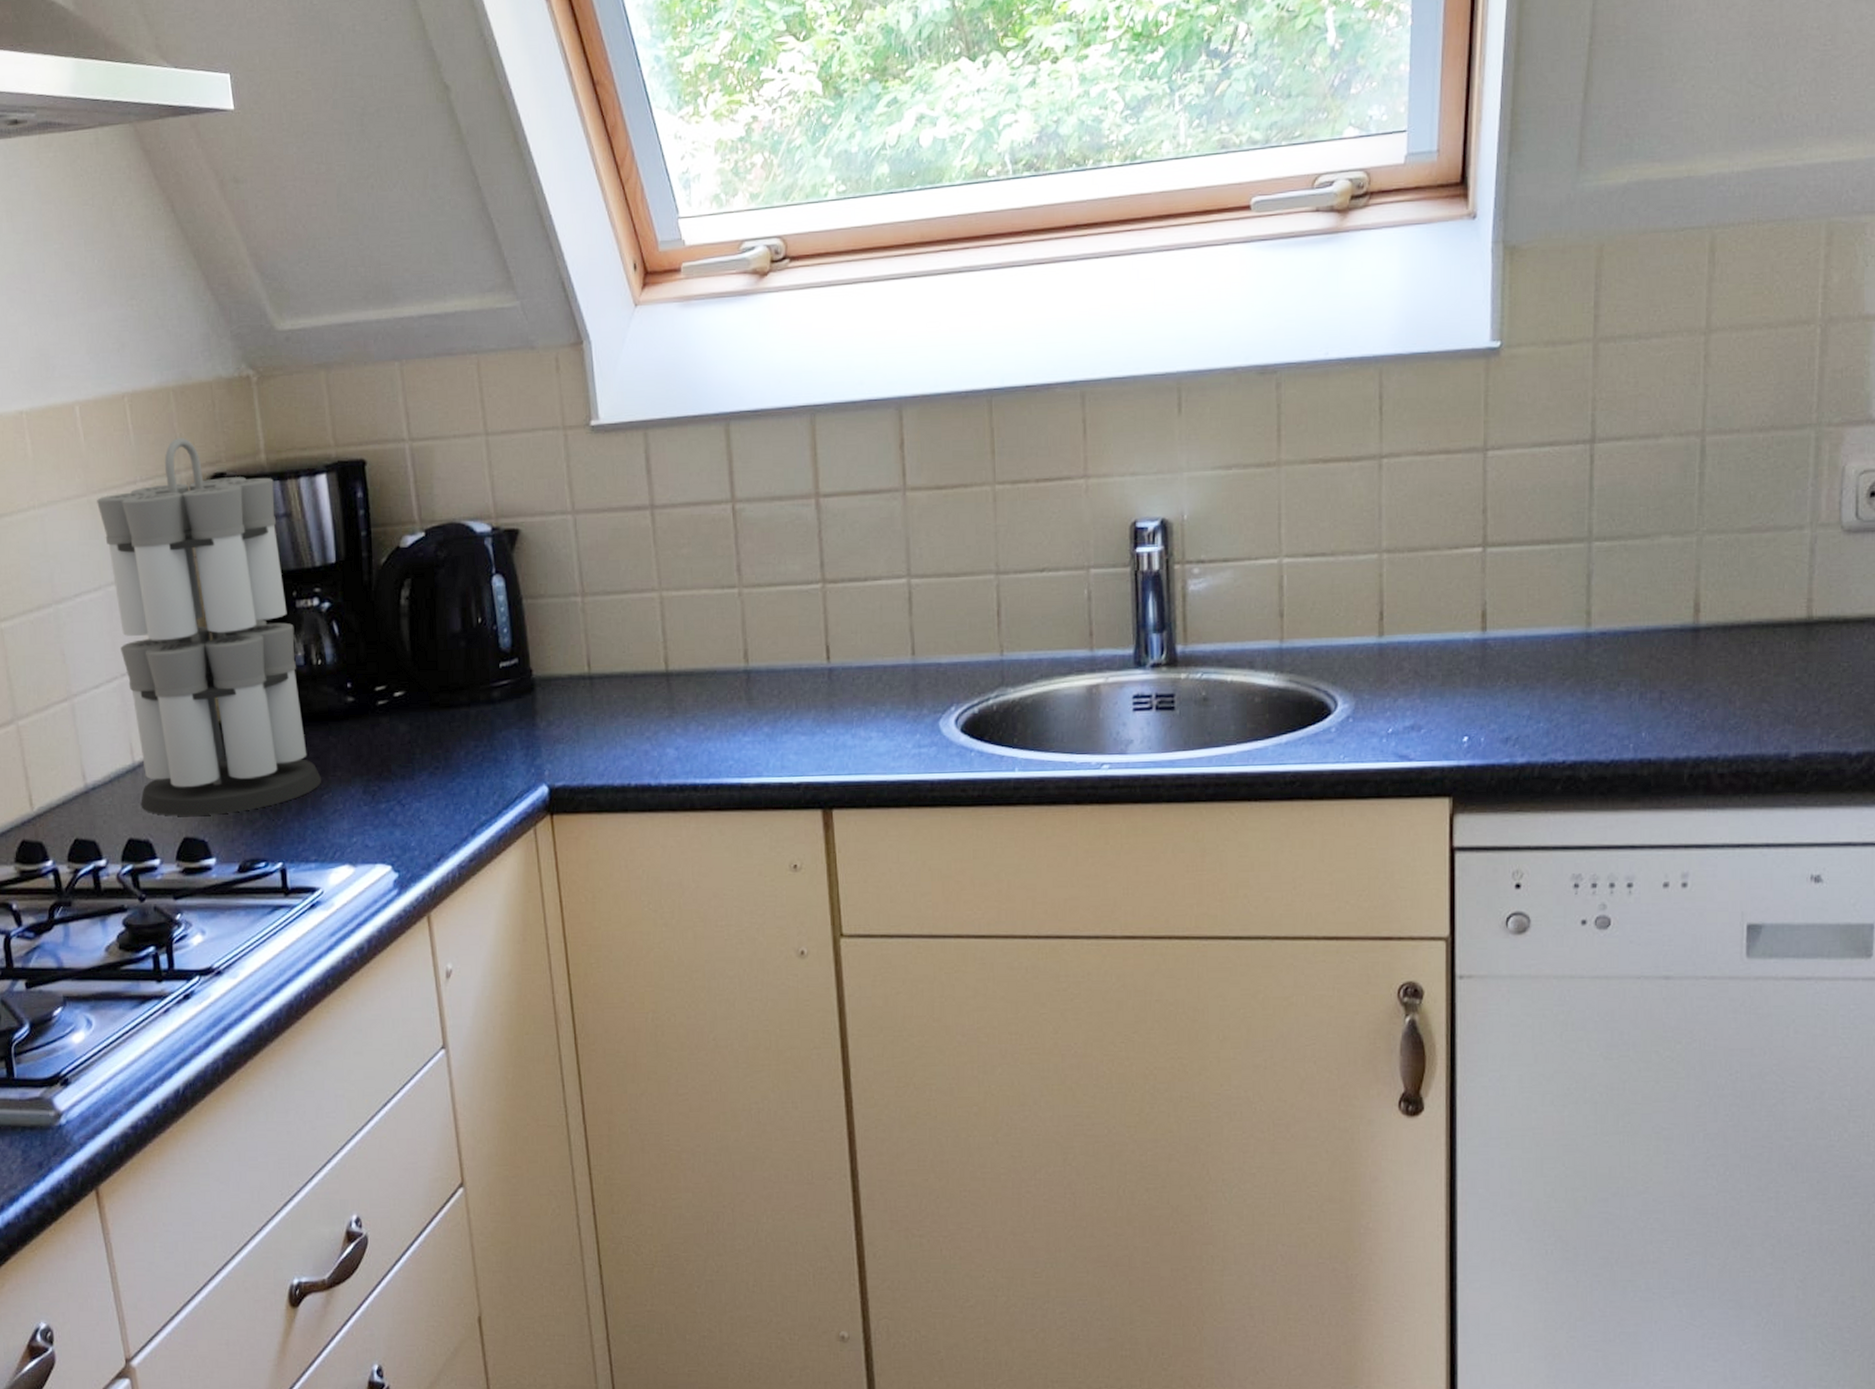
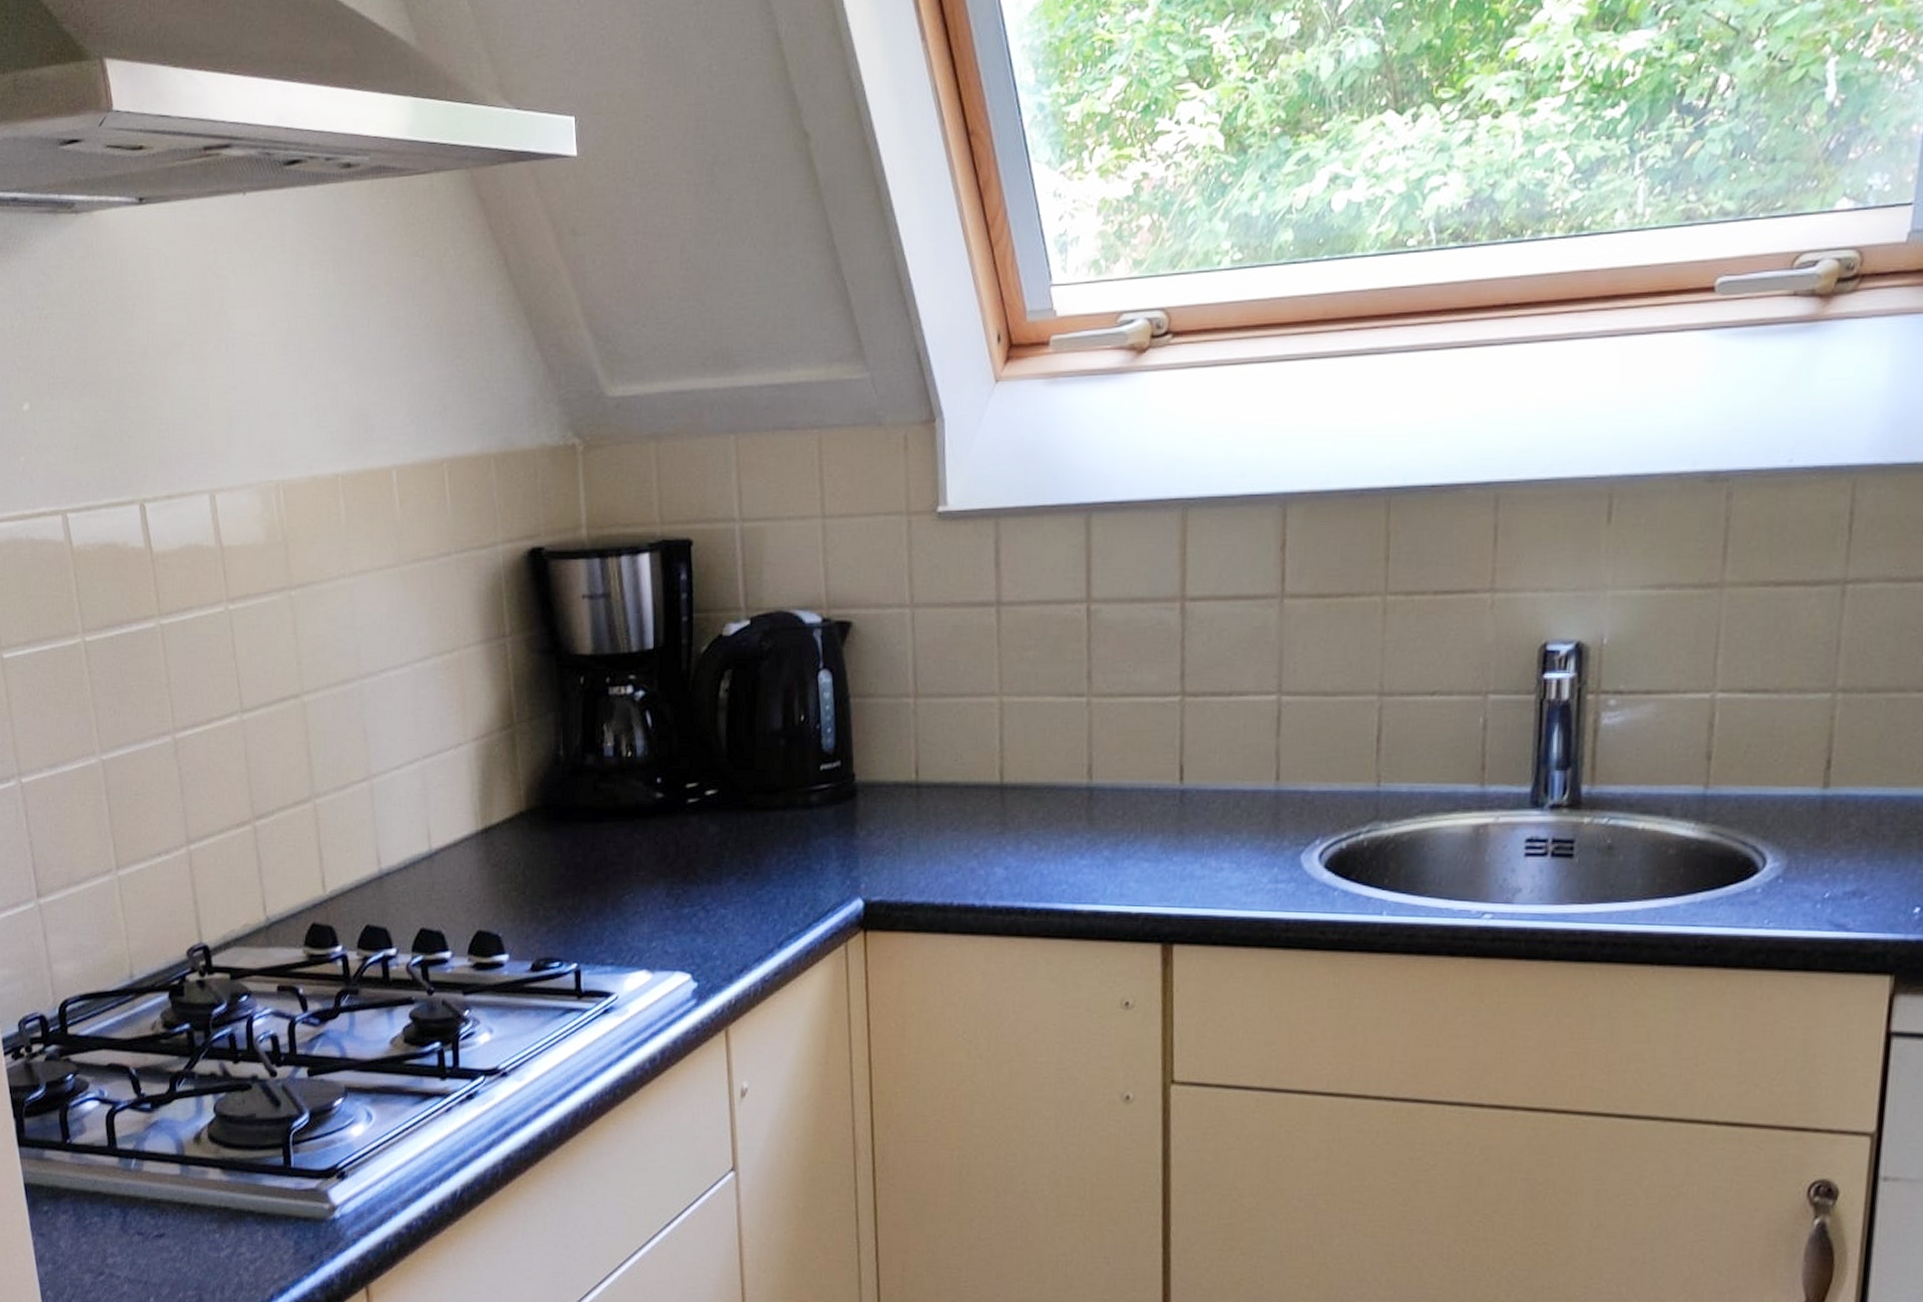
spice rack: present [97,438,322,816] -> none [409,509,624,909]

